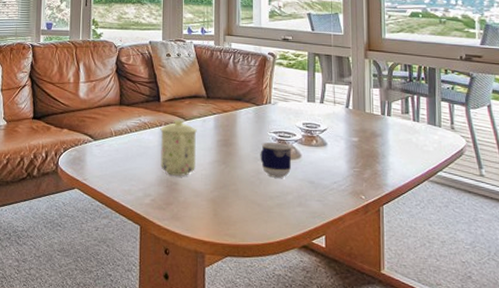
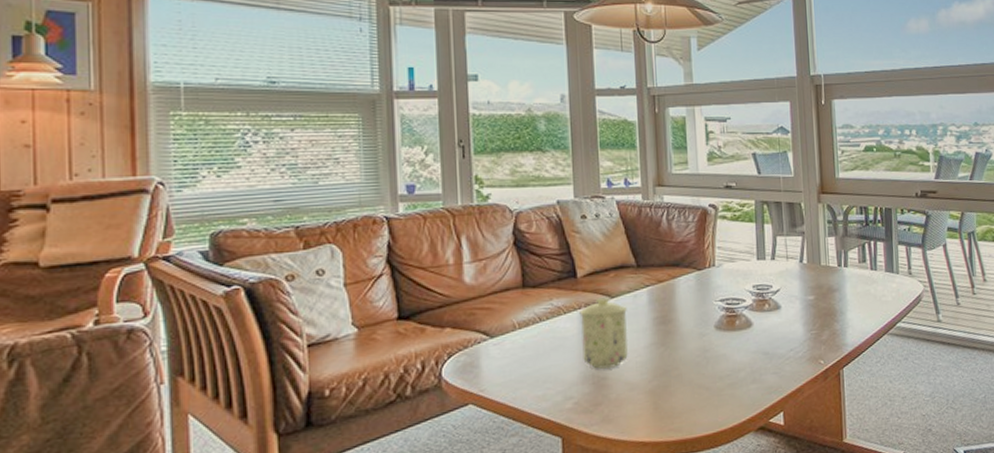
cup: present [260,142,292,178] -> none [705,311,742,354]

